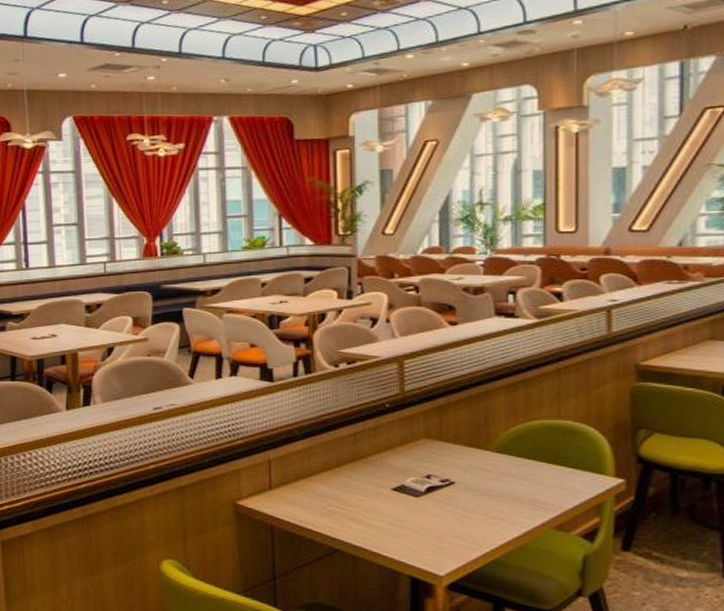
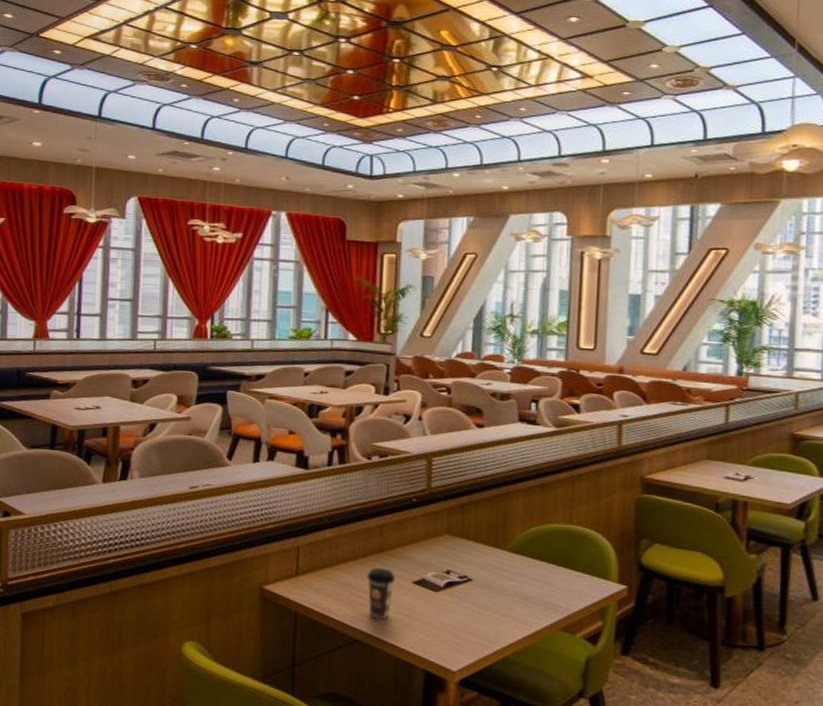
coffee cup: none [343,476,373,528] -> present [367,567,395,619]

